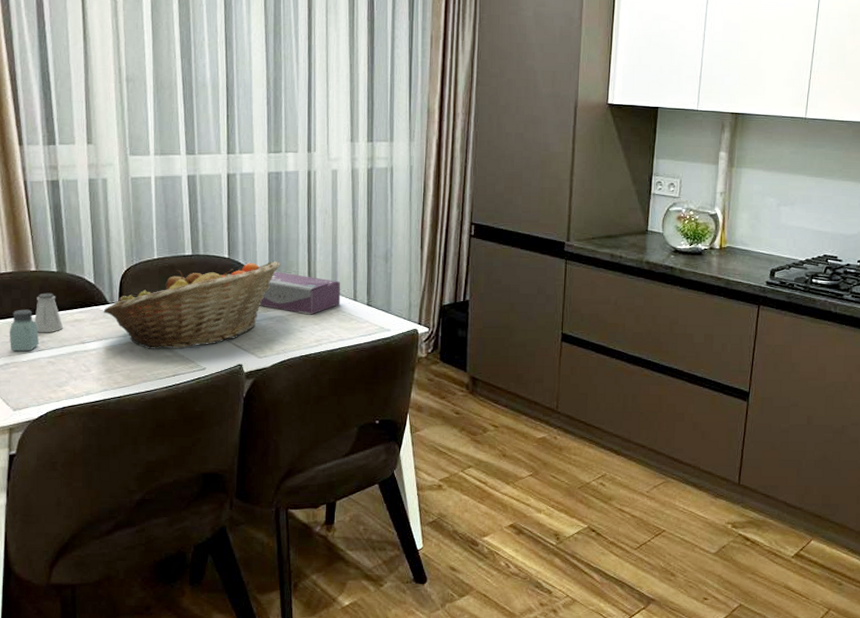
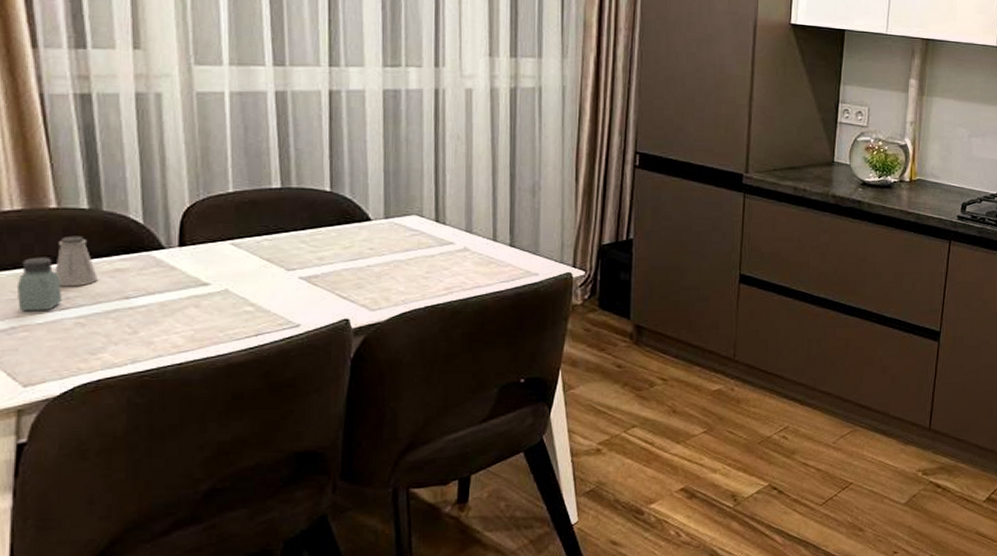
fruit basket: present [103,260,280,350] -> none [156,194,399,304]
tissue box: present [259,272,341,315] -> none [371,208,477,259]

